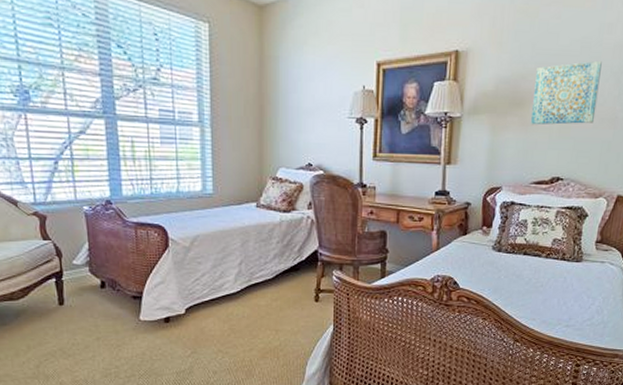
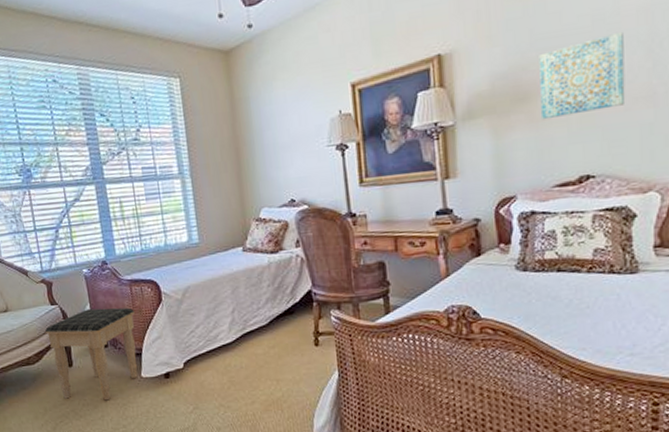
footstool: none [33,248,138,341] -> present [44,307,138,401]

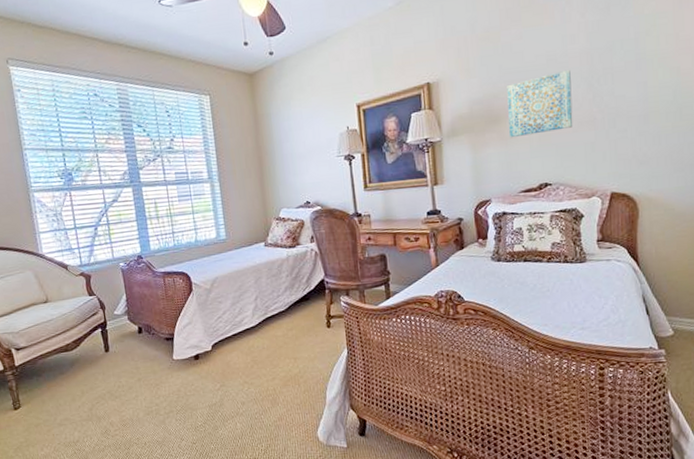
footstool: present [44,307,138,401] -> none [83,297,170,382]

